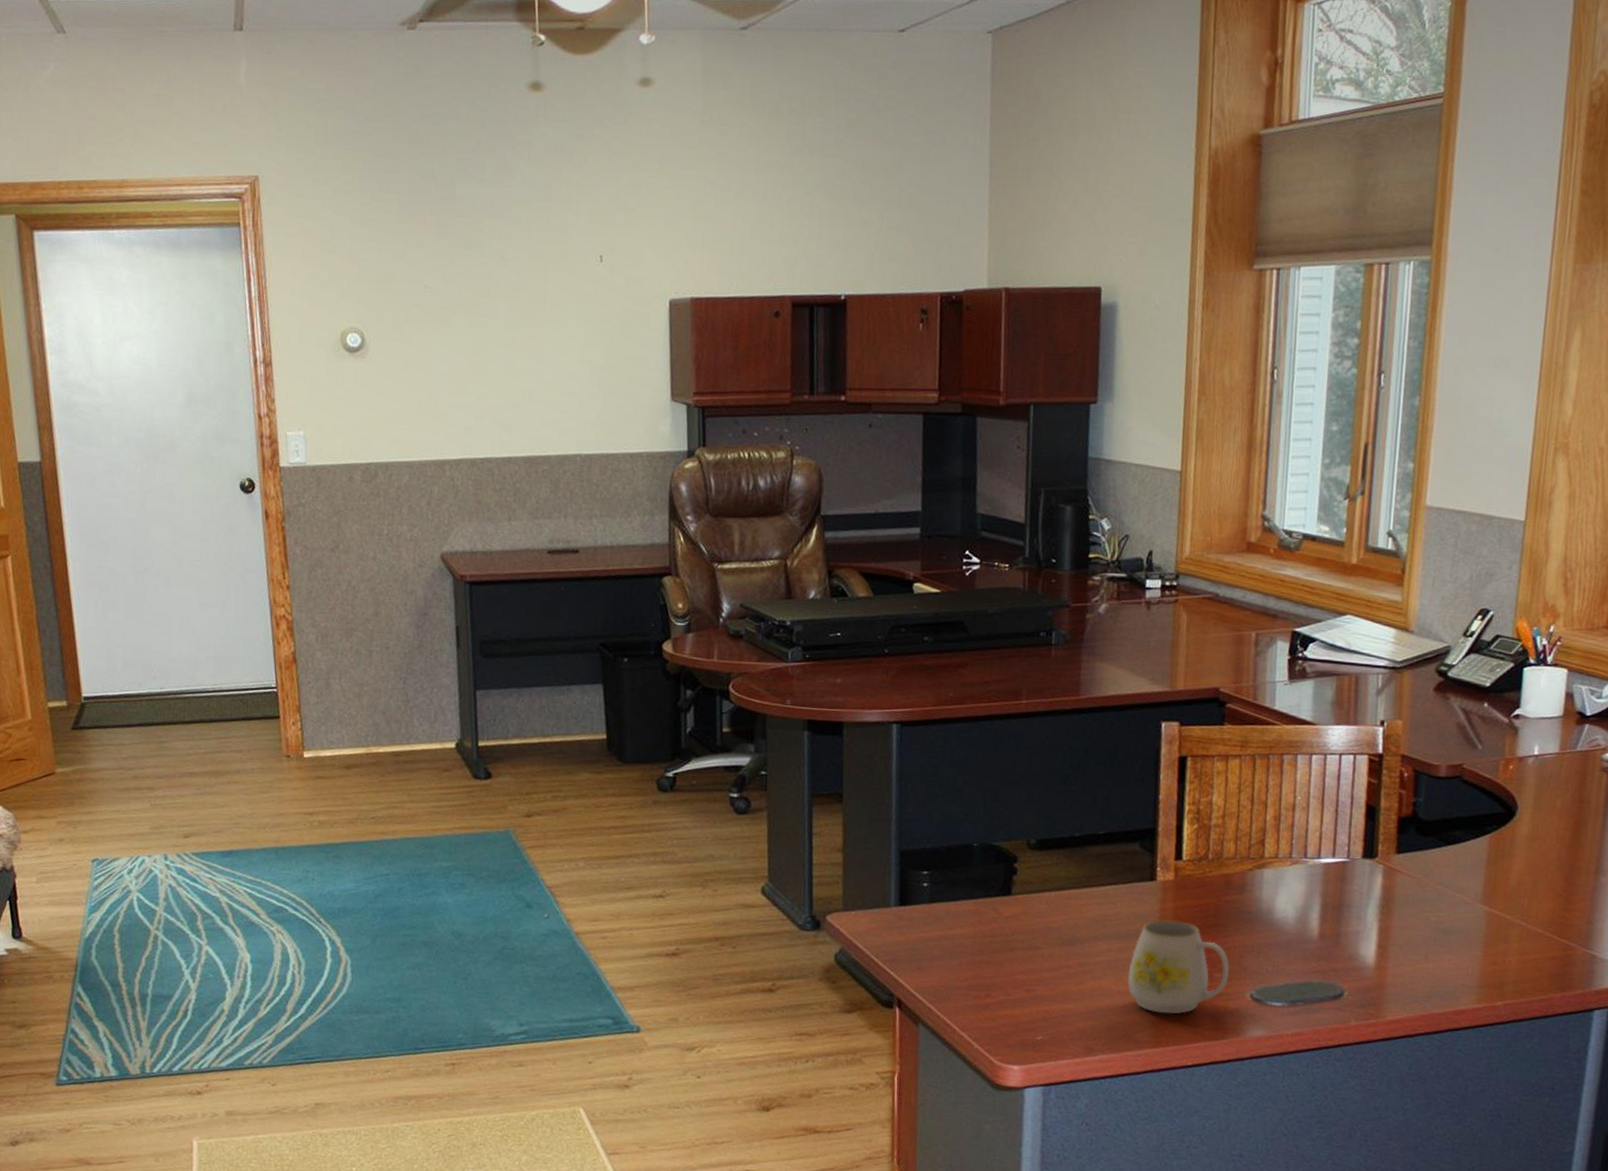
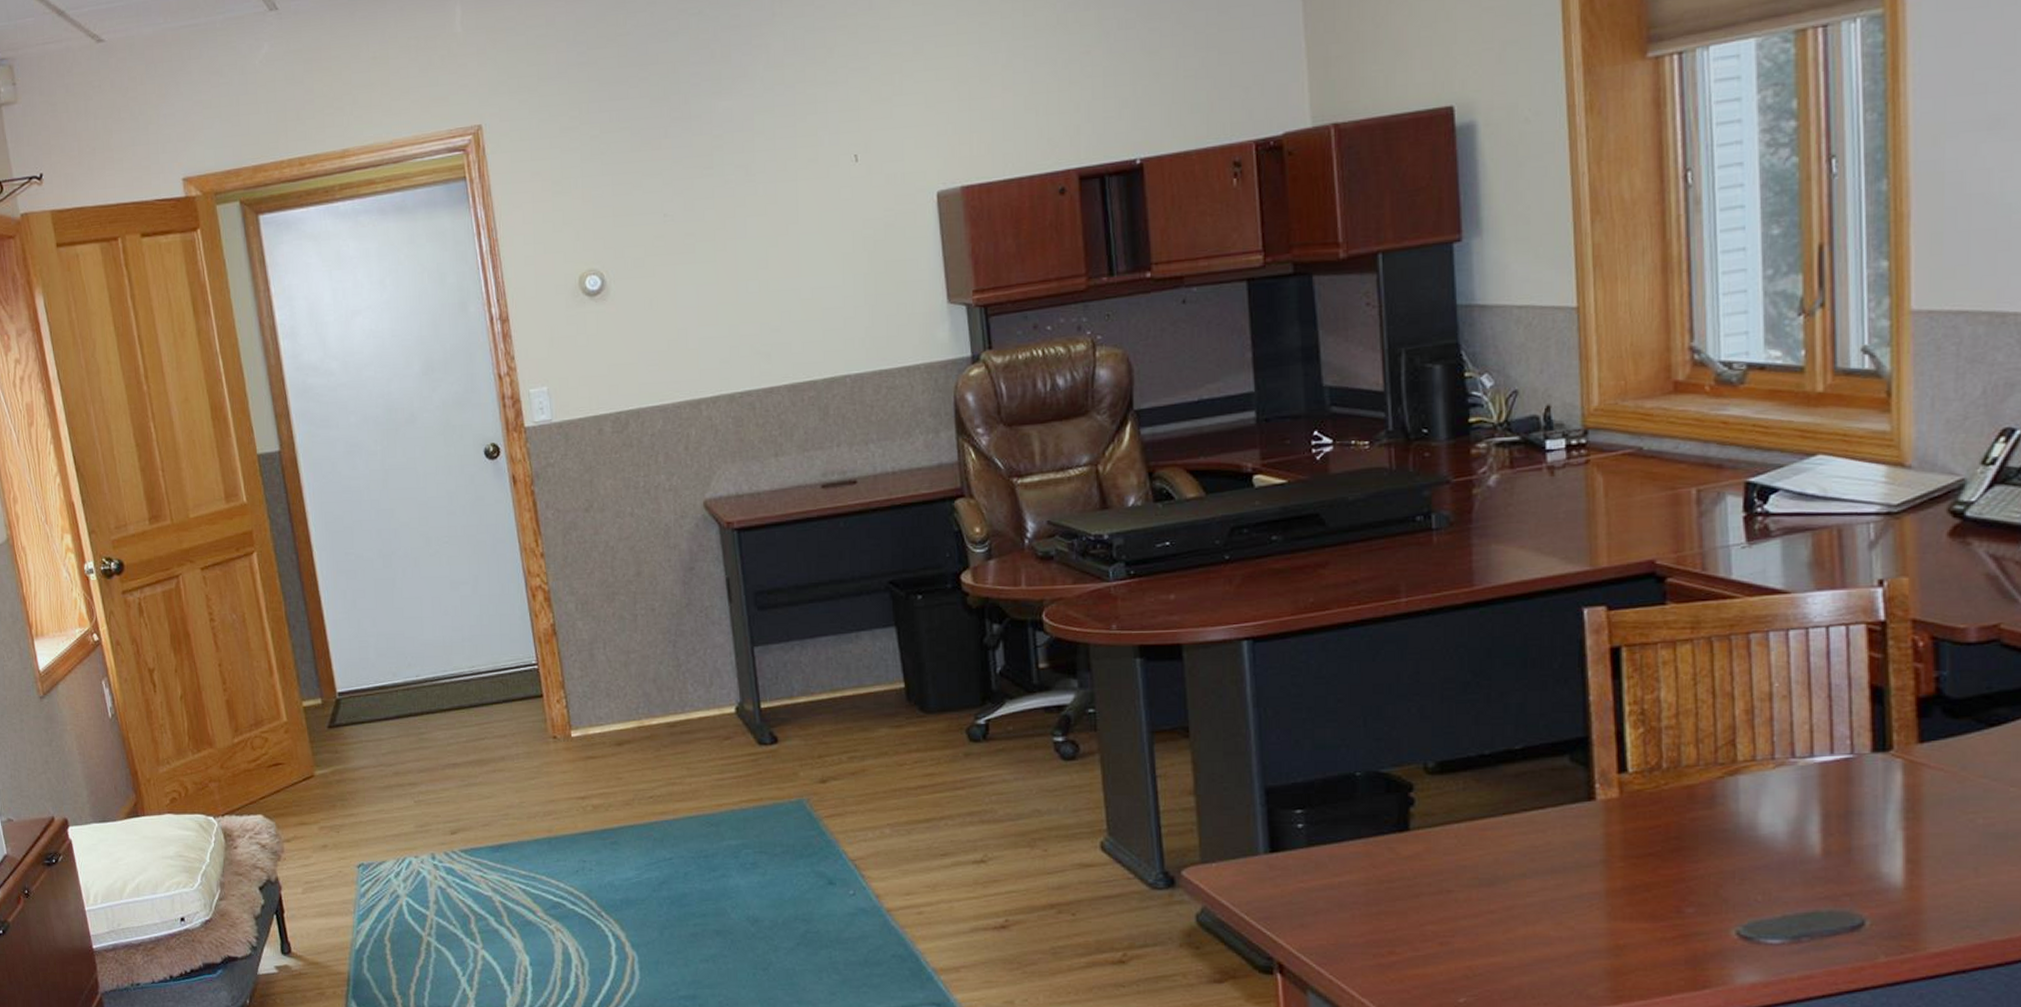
mug: present [1127,920,1229,1015] -> none [1570,847,1704,962]

